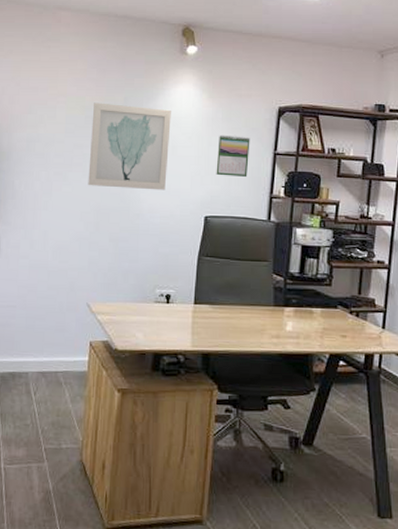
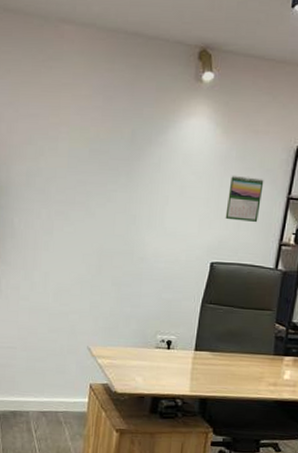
wall art: present [88,102,171,191] -> none [91,134,182,234]

